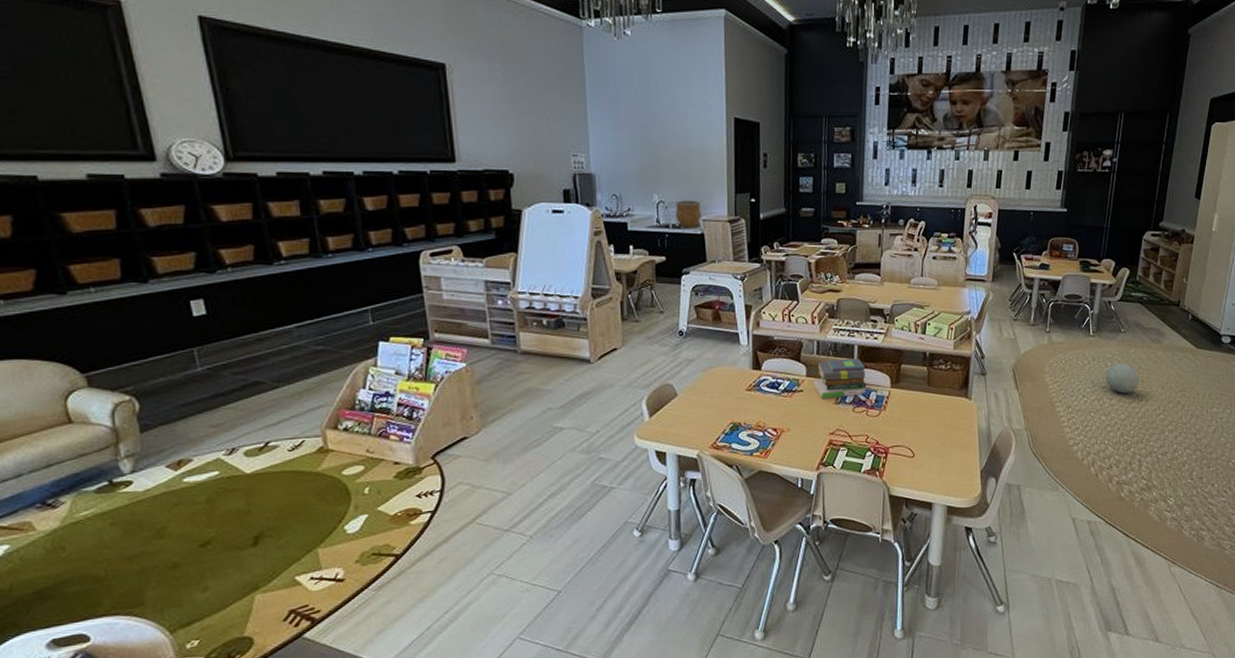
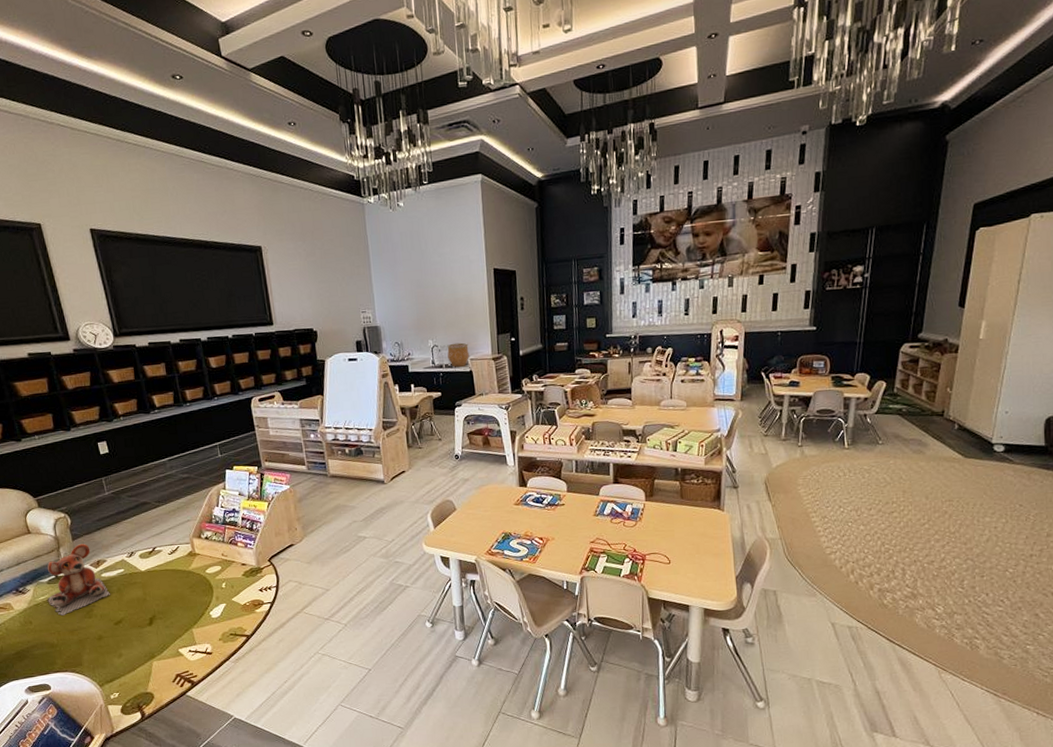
stuffed animal: none [92,436,197,537] -> present [47,543,111,615]
books: present [812,359,867,399] -> none [573,475,623,512]
ball: present [1106,364,1139,394] -> none [863,475,900,504]

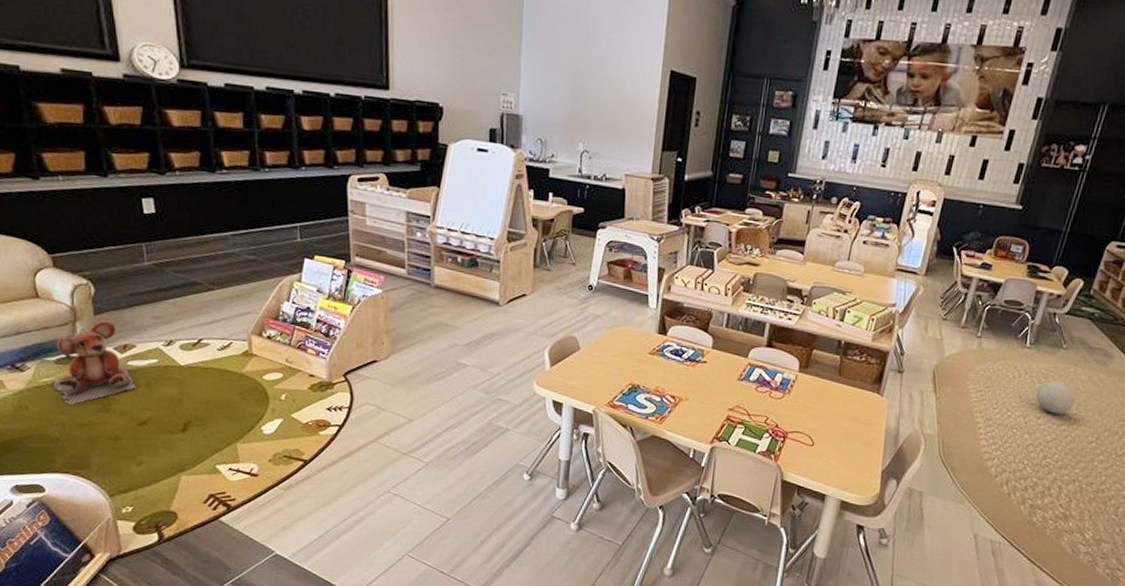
basket: present [447,342,469,368] -> none [598,152,626,183]
ball: none [863,475,900,504] -> present [1036,381,1075,415]

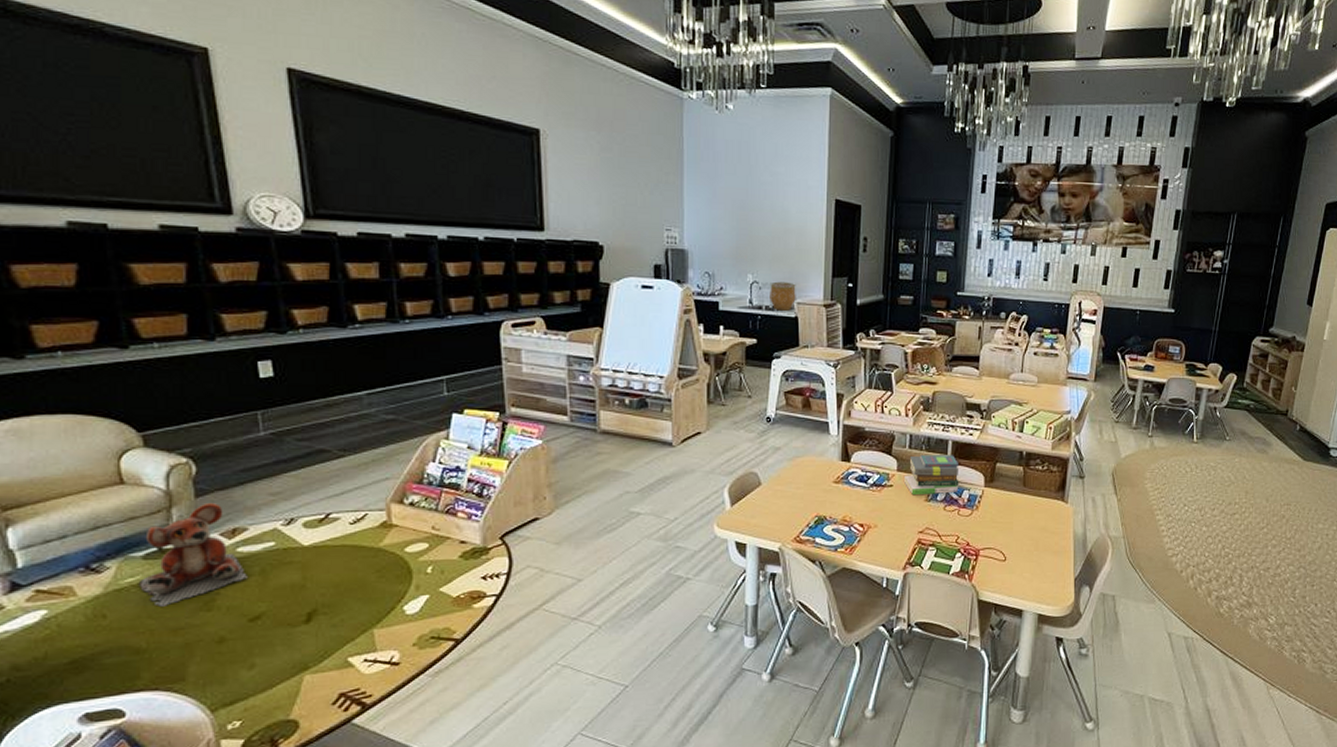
basket: none [598,152,626,183] -> present [769,281,796,312]
books: none [717,335,775,375] -> present [903,455,960,496]
ball: present [1036,381,1075,415] -> none [1208,473,1243,504]

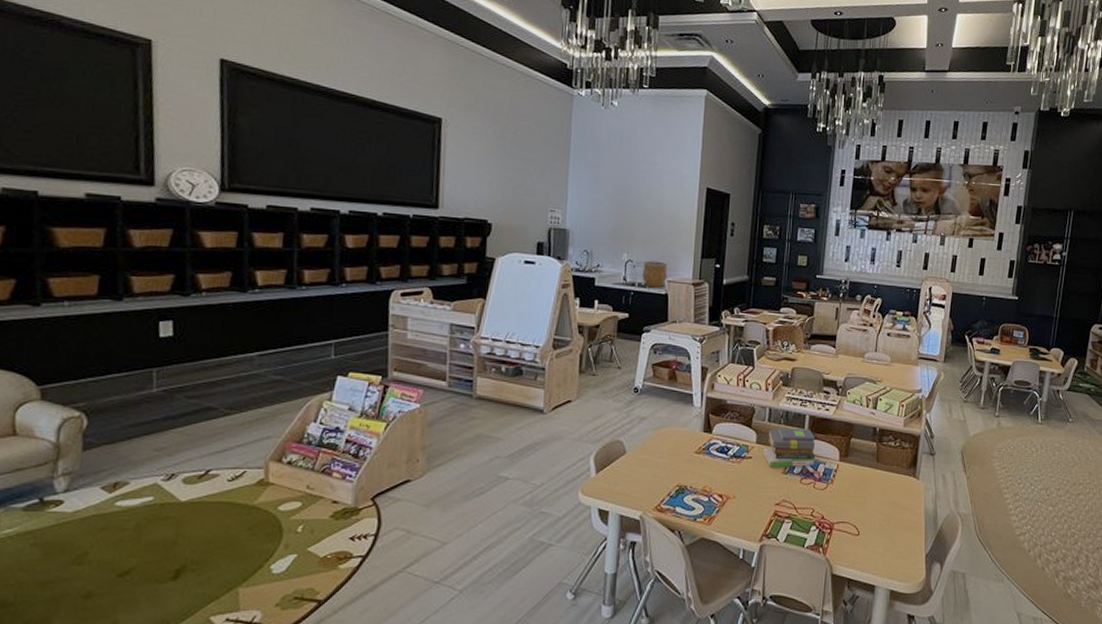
stuffed animal: present [138,502,249,607] -> none [14,455,124,559]

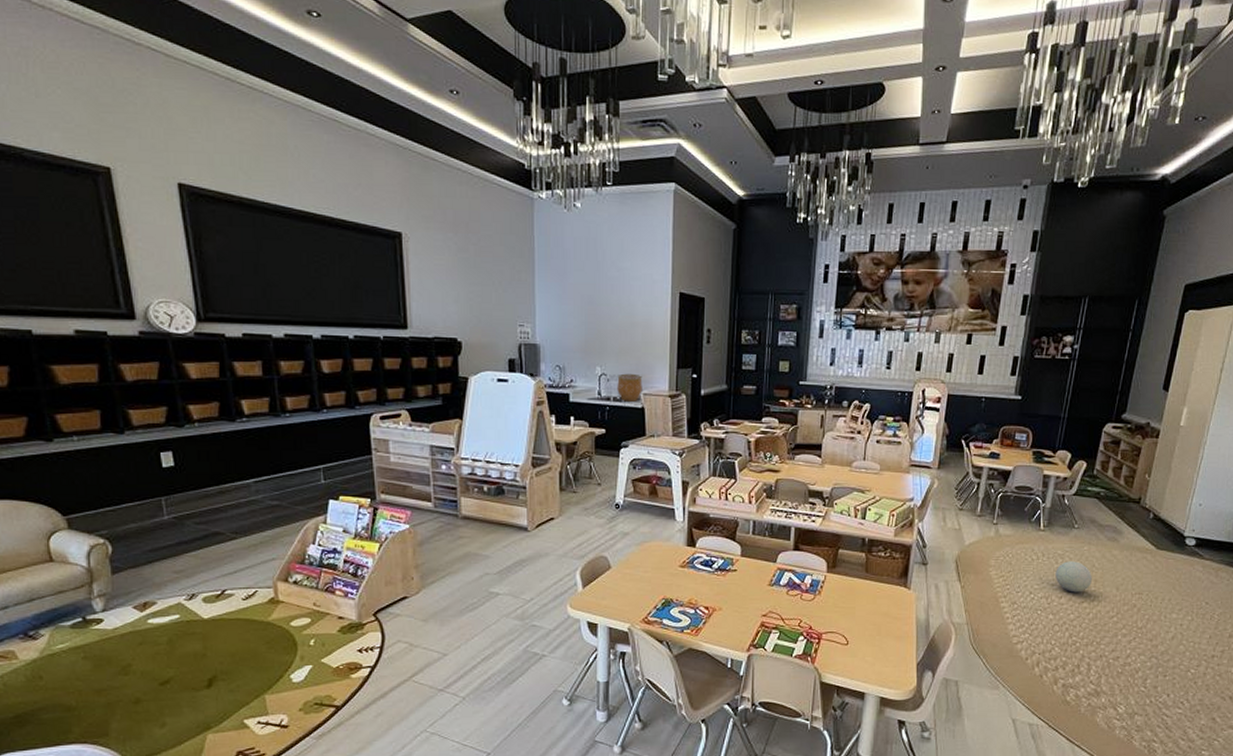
books: present [762,428,816,468] -> none [747,541,802,580]
ball: none [1053,454,1087,485] -> present [1055,561,1092,593]

